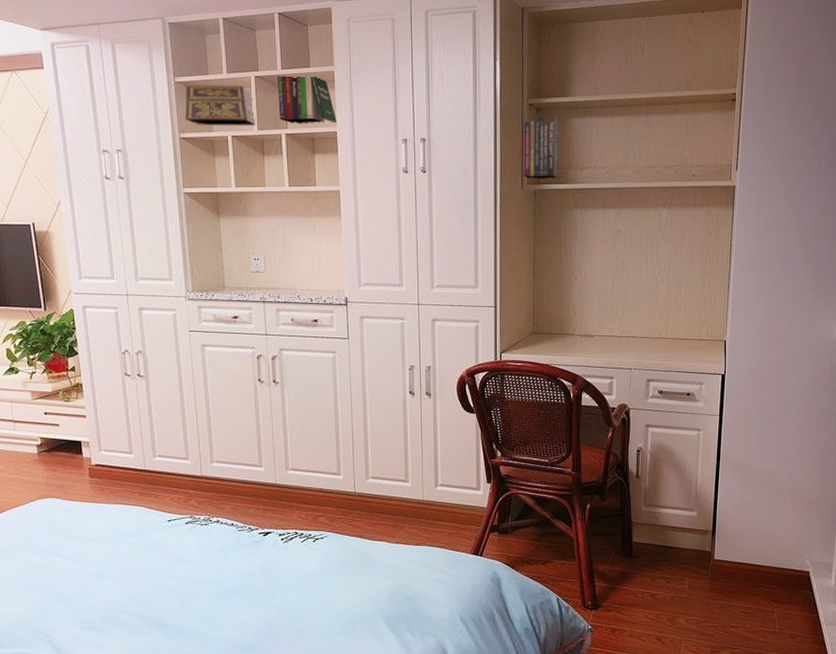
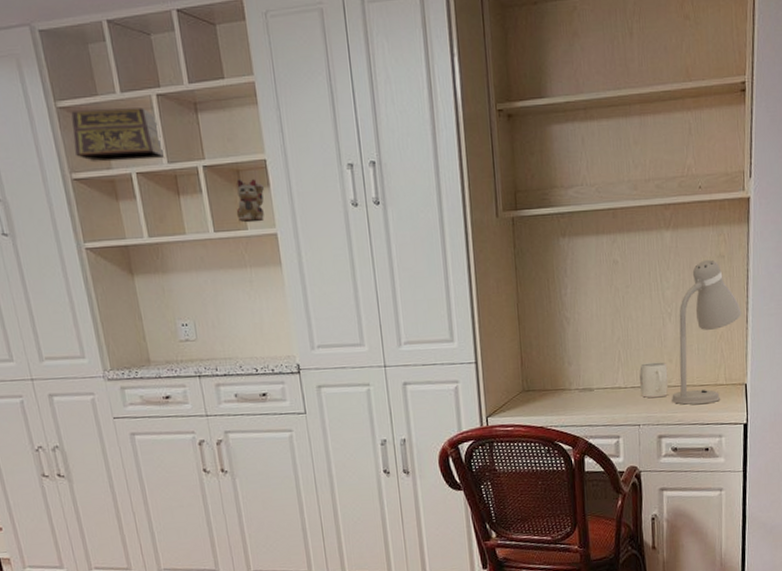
books: present [276,74,337,124] -> none [183,88,265,153]
decorative figurine: none [308,145,334,181] -> present [236,178,265,223]
books: present [523,115,560,179] -> none [493,123,541,204]
mug: none [633,317,658,347] -> present [639,362,669,398]
desk lamp: none [659,234,725,356] -> present [671,259,742,405]

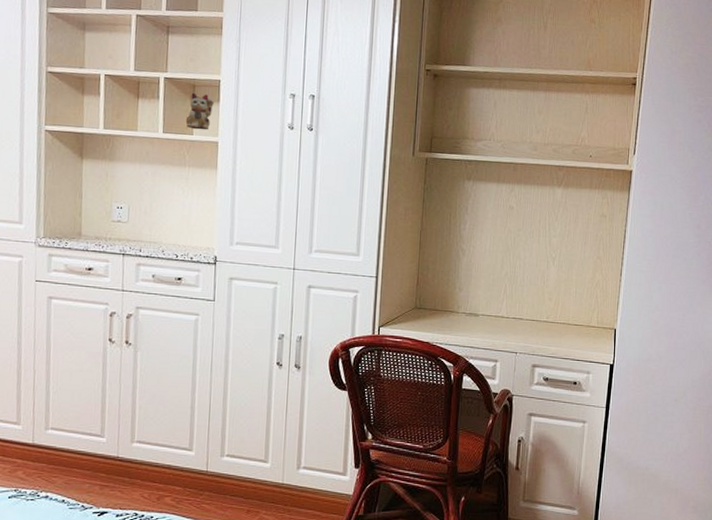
decorative box: present [71,107,167,163] -> none [55,17,134,67]
mug: present [639,362,669,398] -> none [520,298,547,331]
desk lamp: present [671,259,742,405] -> none [547,217,618,342]

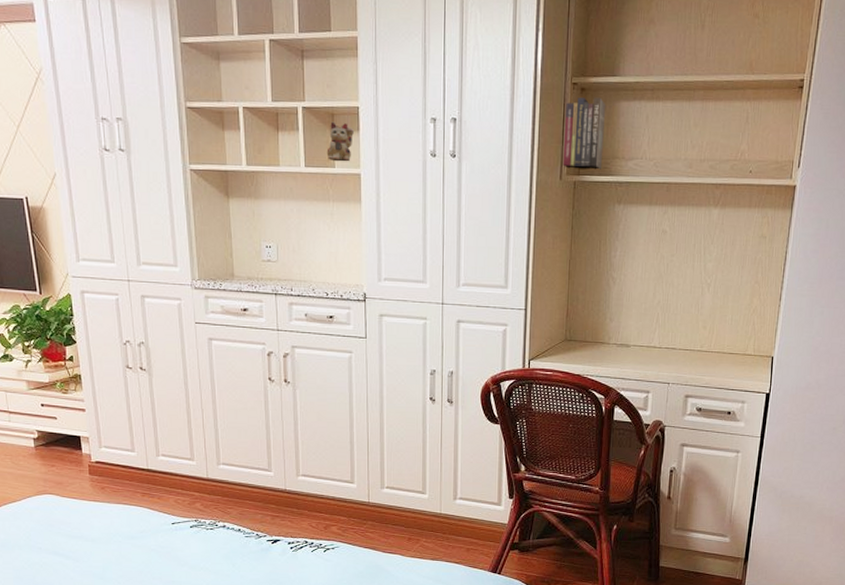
books: none [415,83,457,148] -> present [563,97,606,170]

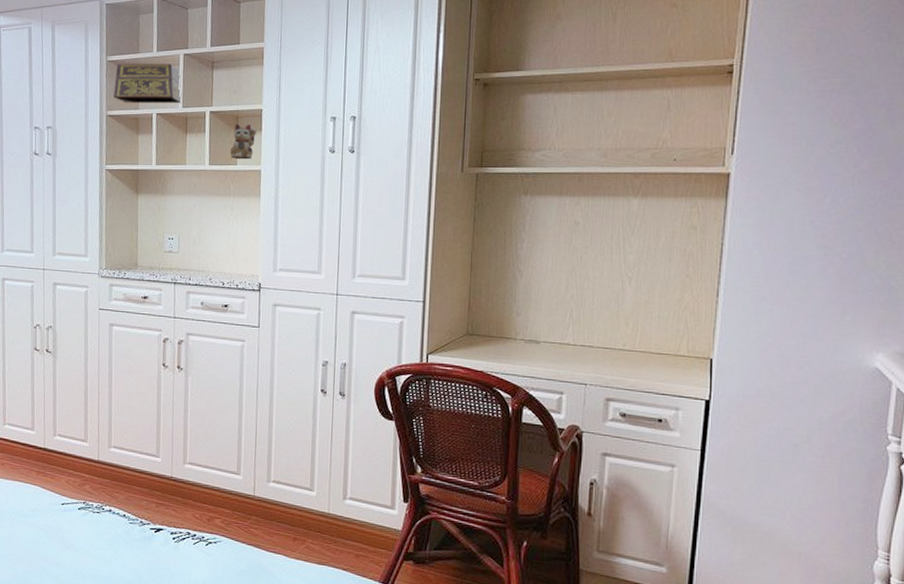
decorative box: none [192,47,272,97] -> present [114,64,183,104]
books: present [563,97,606,170] -> none [464,91,511,161]

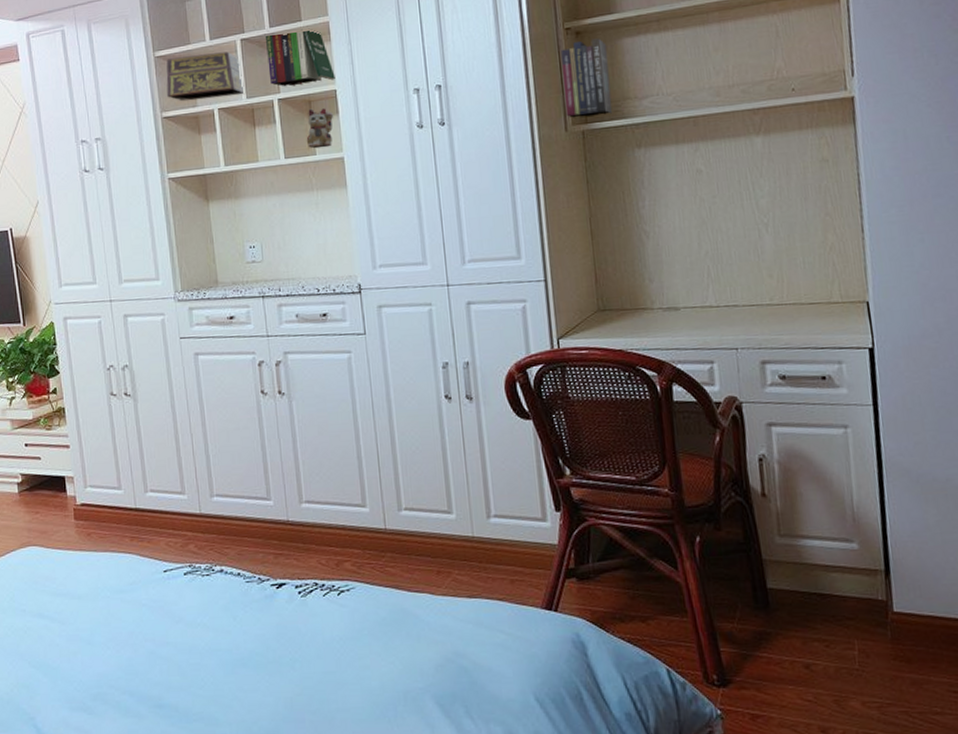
books: none [205,51,263,102] -> present [264,28,335,87]
books: none [464,91,511,161] -> present [561,38,613,118]

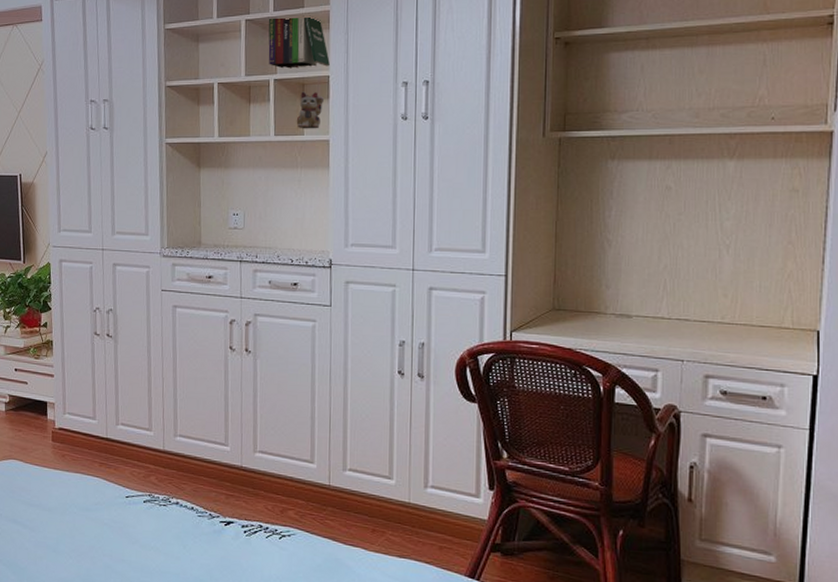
decorative box: present [166,51,246,102] -> none [173,30,245,73]
books: present [561,38,613,118] -> none [546,50,594,125]

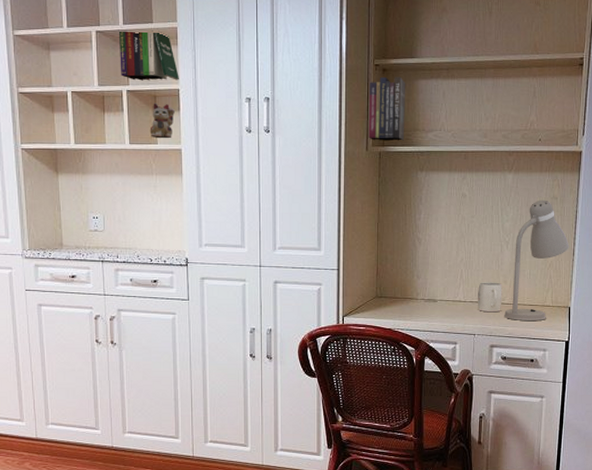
books: none [546,50,594,125] -> present [368,77,406,141]
mug: none [686,295,721,334] -> present [477,282,502,313]
desk lamp: none [723,193,818,348] -> present [503,200,570,322]

